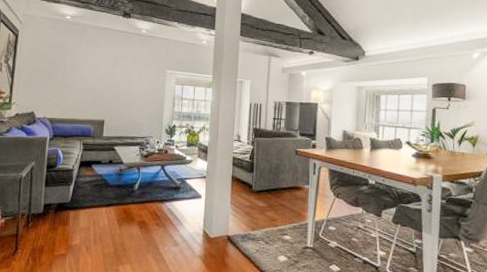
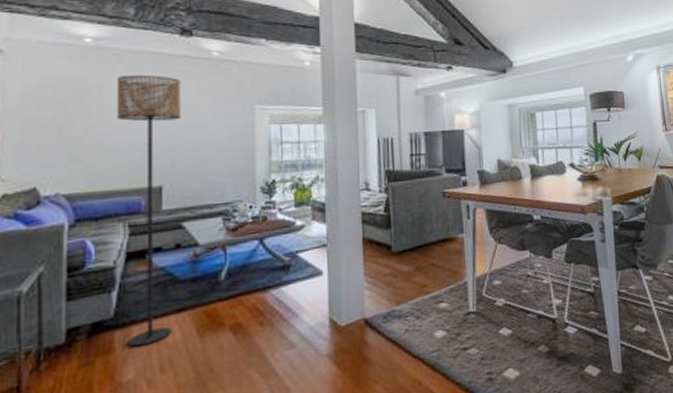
floor lamp: none [76,42,121,224] -> present [116,74,181,347]

